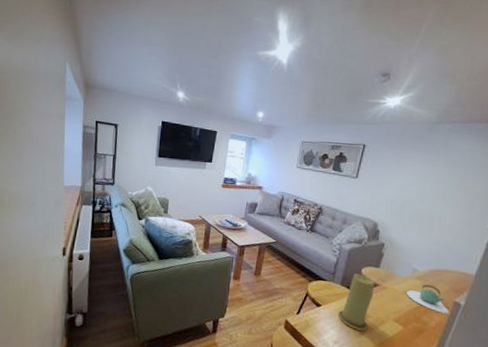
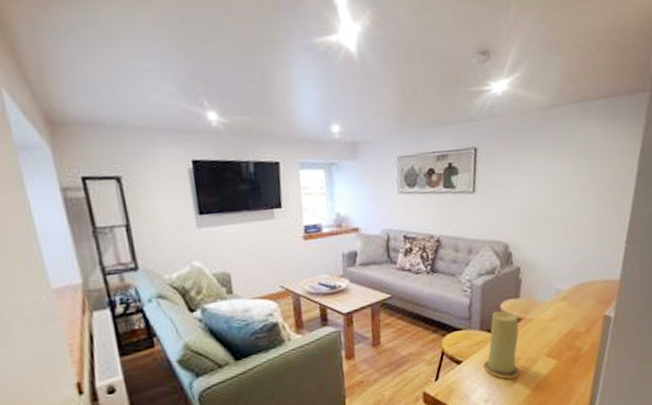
teapot: present [406,284,451,314] -> none [554,303,602,333]

